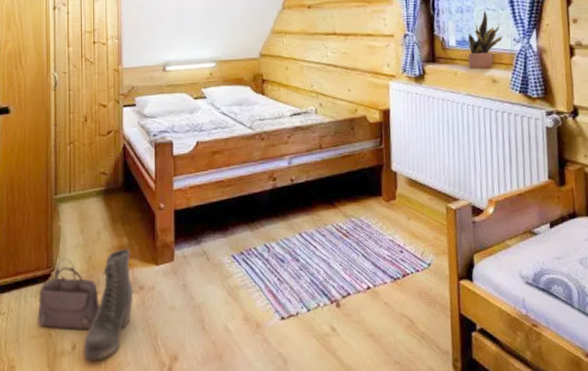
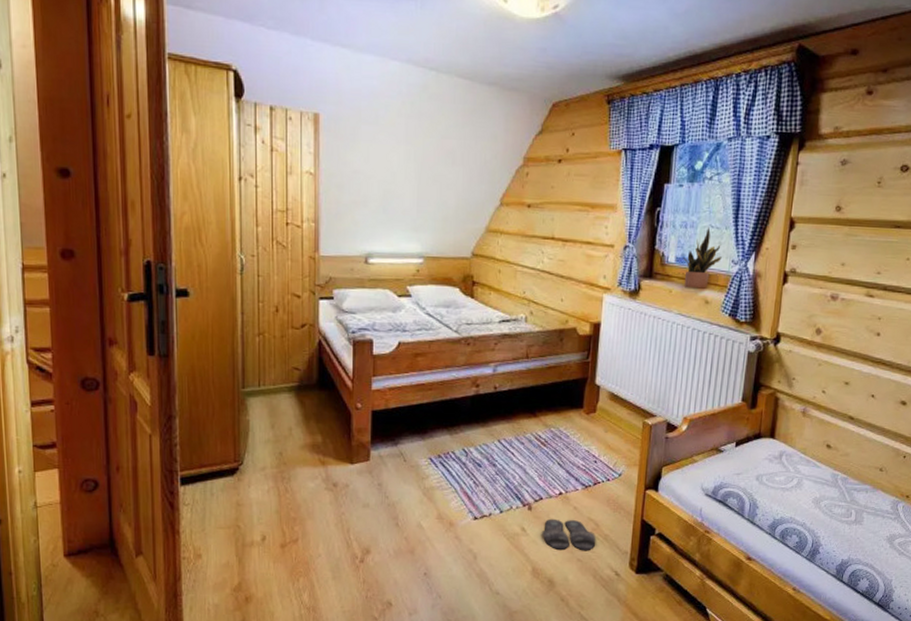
handbag: present [37,258,99,330] -> none [224,453,291,523]
boot: present [83,249,134,360] -> none [273,447,327,551]
slippers: none [352,316,413,352] -> present [541,518,596,551]

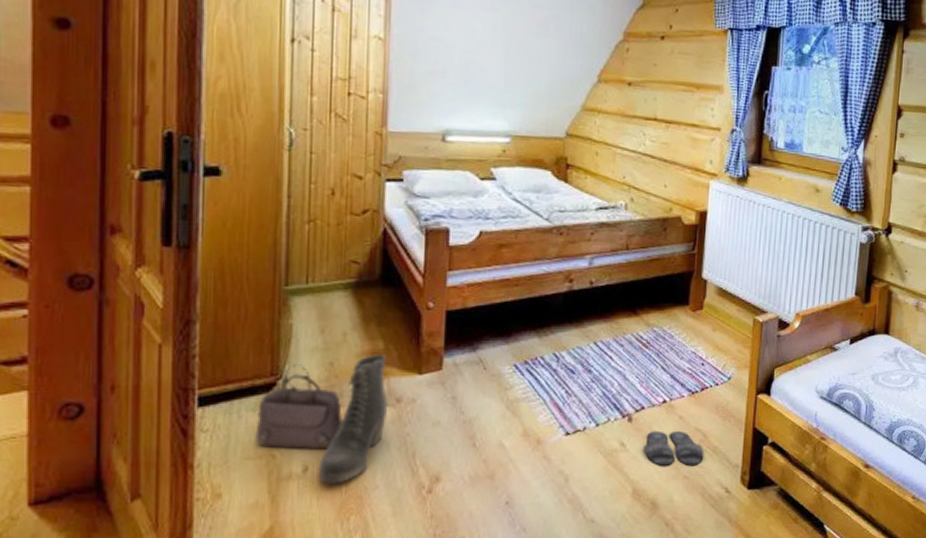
handbag: none [224,453,291,523] -> present [255,364,342,450]
boot: none [273,447,327,551] -> present [318,355,389,484]
potted plant: present [683,226,722,289] -> none [792,111,831,177]

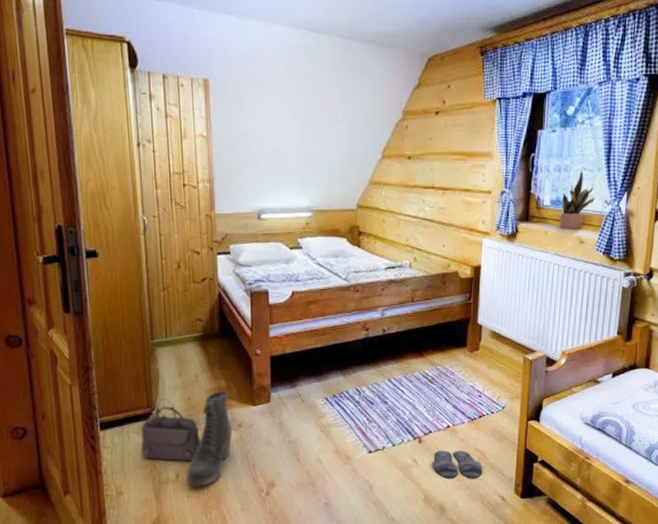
potted plant: none [792,111,831,177] -> present [558,168,595,229]

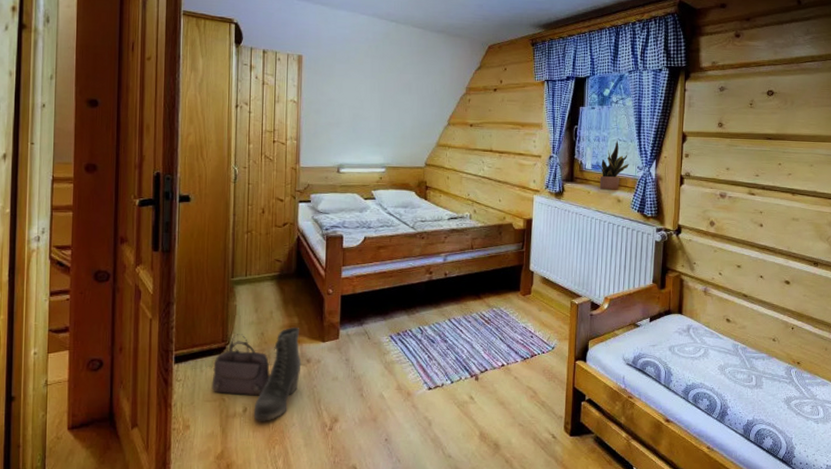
slippers: present [431,450,483,479] -> none [487,388,535,417]

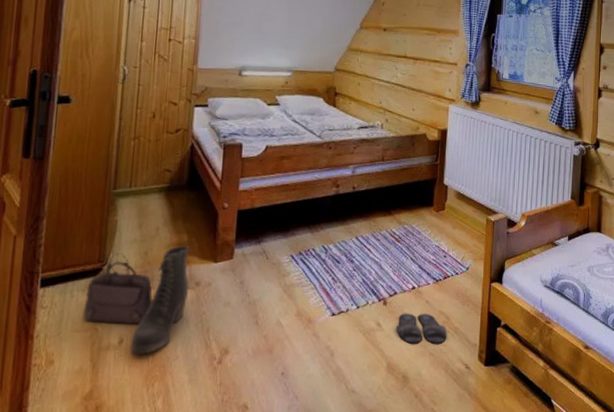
slippers: none [487,388,535,417] -> present [395,313,447,345]
potted plant: present [598,139,629,190] -> none [515,49,547,101]

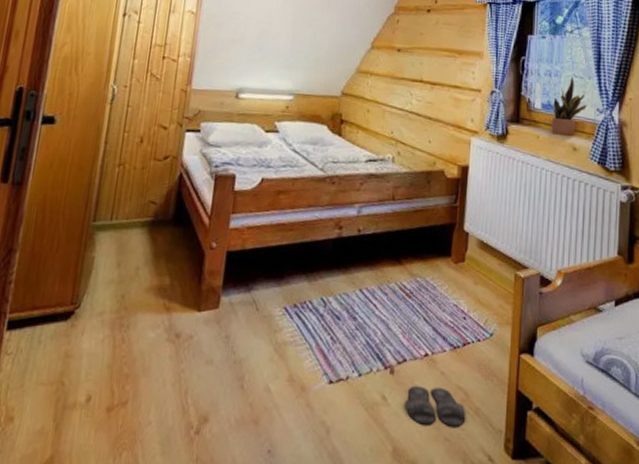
handbag: present [83,253,153,325] -> none [49,295,128,381]
boot: present [130,246,190,354] -> none [98,290,170,417]
potted plant: none [515,49,547,101] -> present [549,75,587,136]

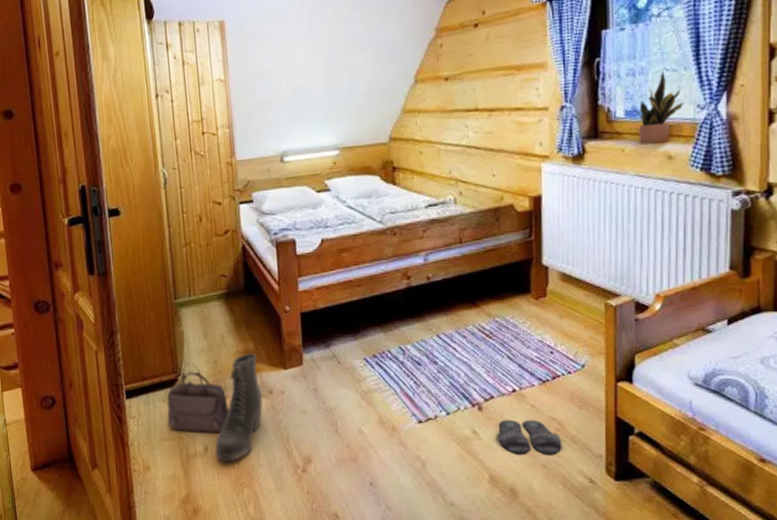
handbag: none [49,295,128,381] -> present [166,363,229,433]
boot: none [98,290,170,417] -> present [215,354,263,462]

